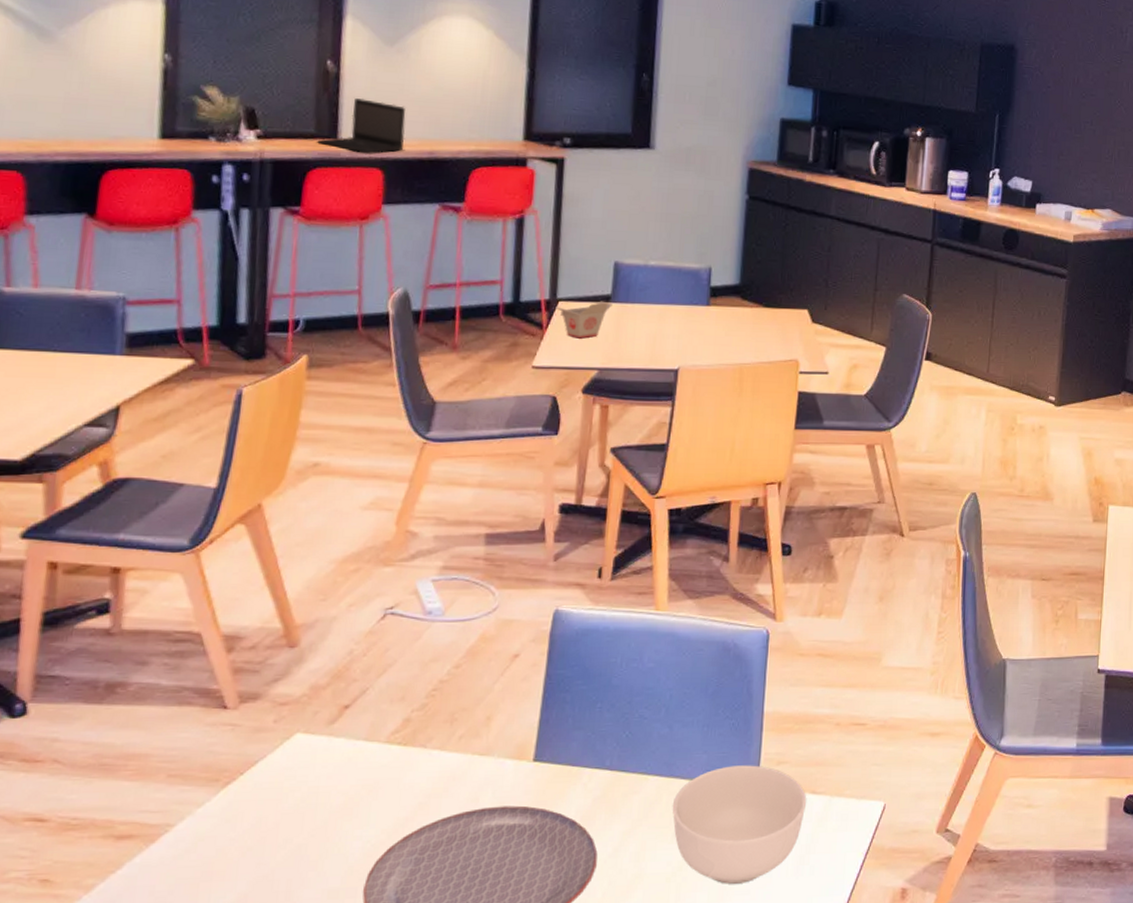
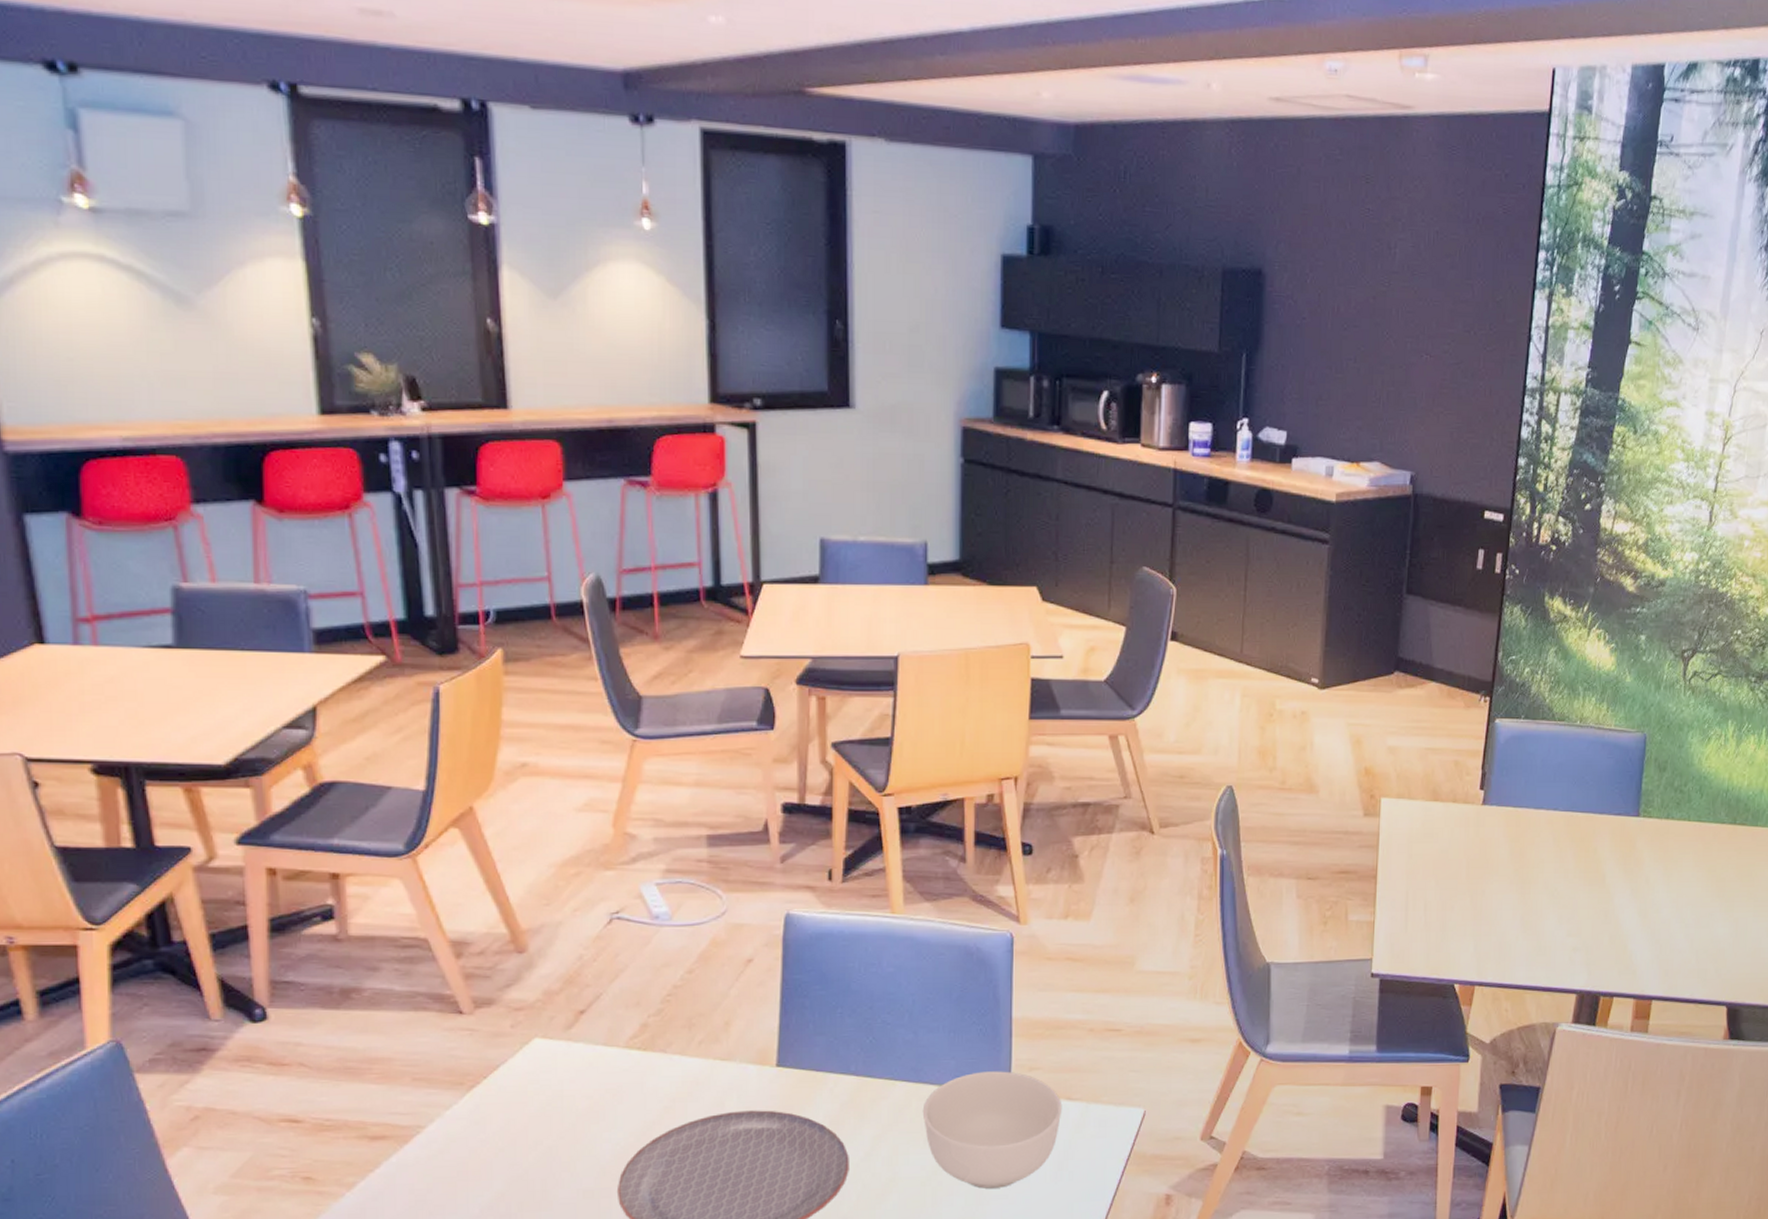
laptop: present [316,98,406,155] -> none [485,361,580,426]
takeout container: present [555,301,613,339] -> none [760,582,821,625]

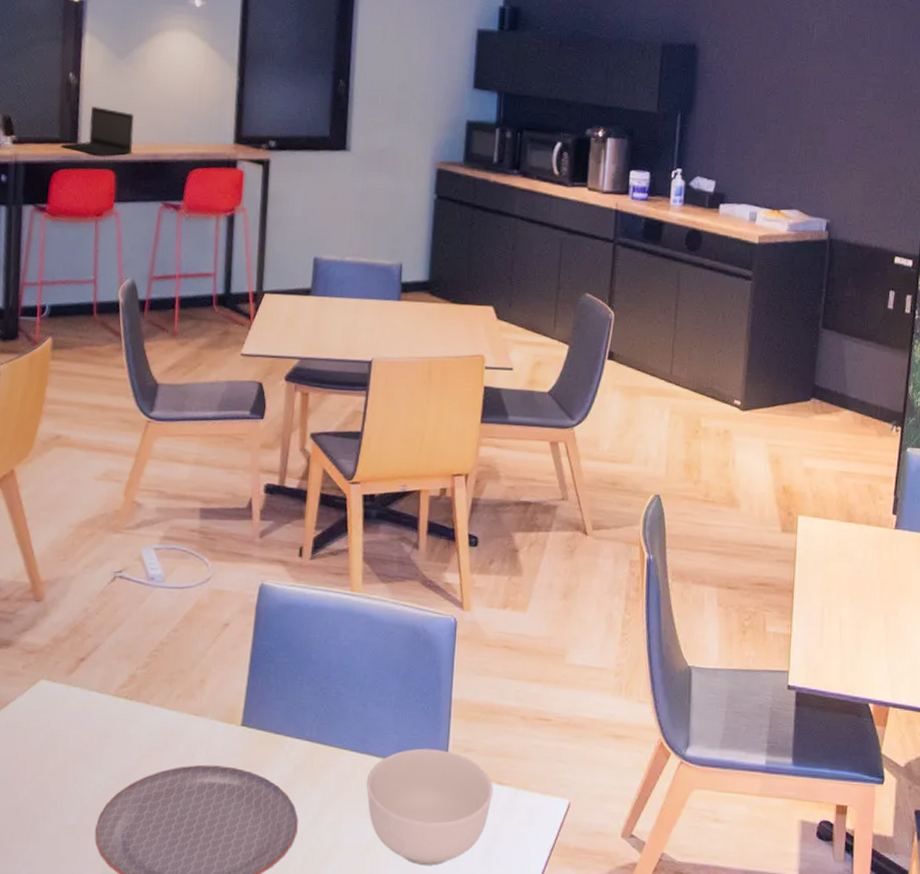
laptop: none [485,361,580,426] -> present [60,107,134,158]

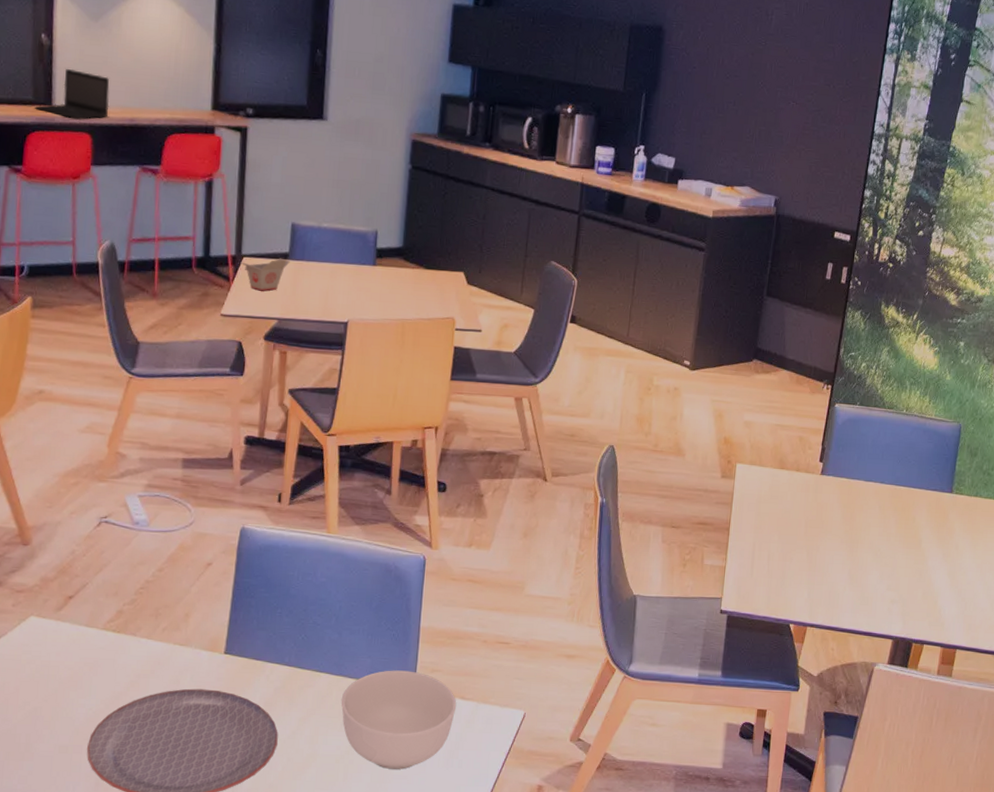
takeout container: none [262,294,312,329] -> present [240,258,290,291]

